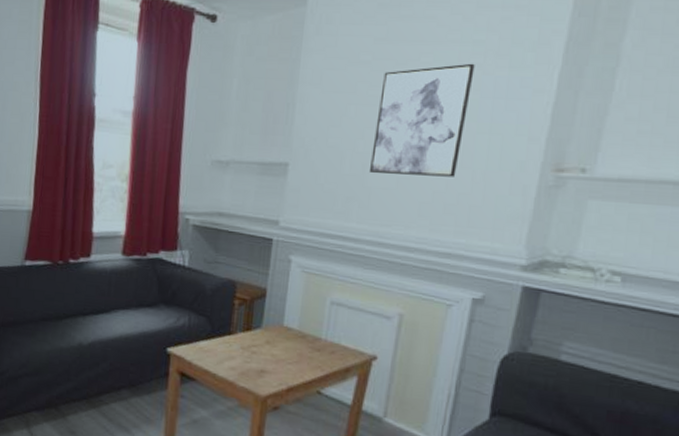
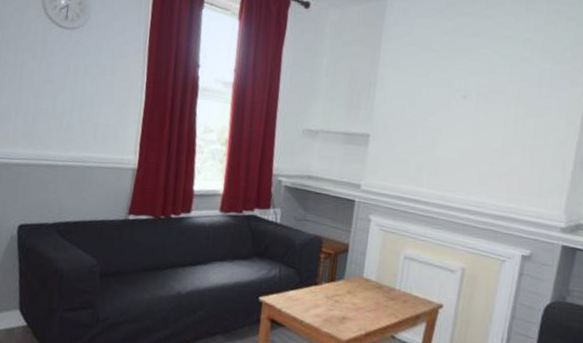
wall art: present [368,63,475,177] -> none [437,56,525,152]

